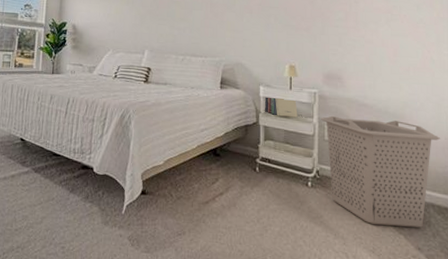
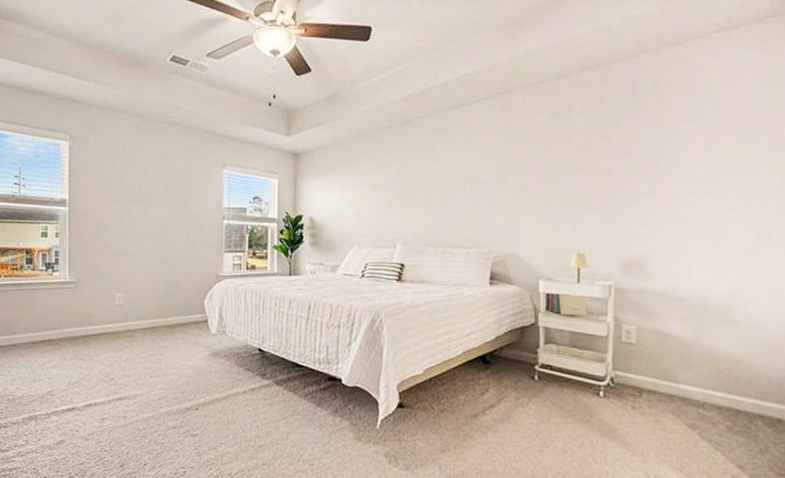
laundry basket: present [321,115,440,228] -> none [617,312,776,444]

